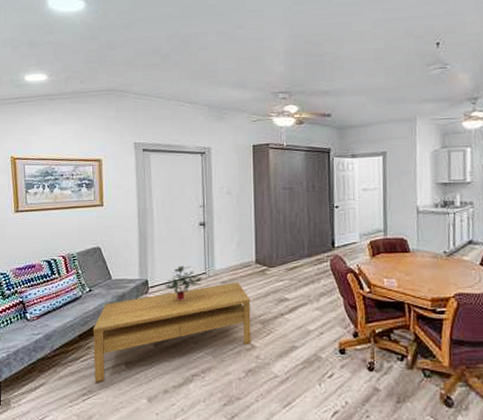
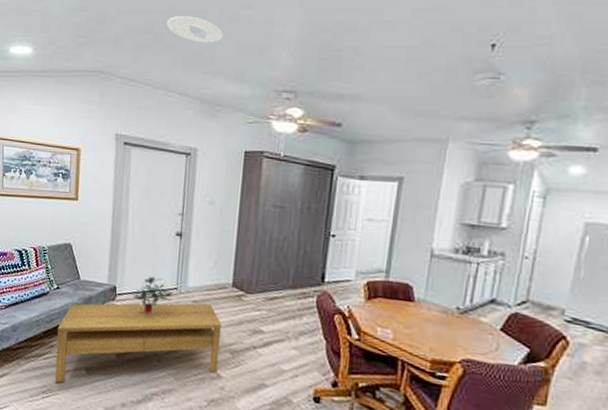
recessed light: none [171,37,223,59] -> present [166,16,224,43]

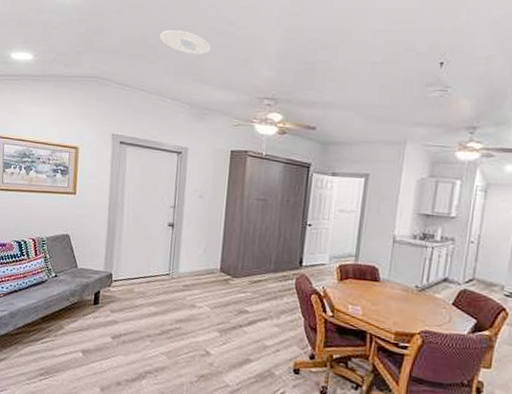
coffee table: present [55,303,222,383] -> none [52,287,211,366]
potted plant: present [132,276,174,315] -> none [127,263,166,299]

